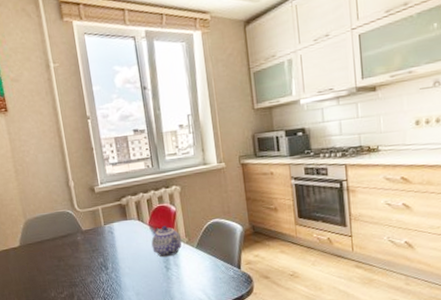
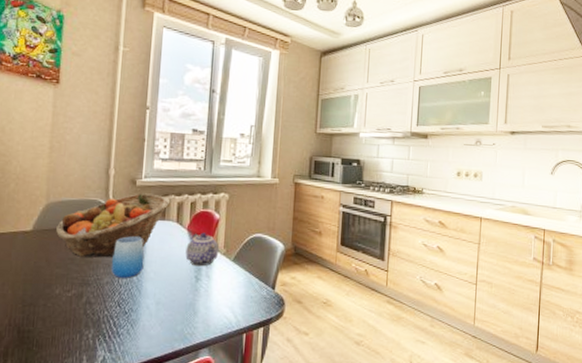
fruit basket: none [38,197,129,263] -> present [56,193,171,258]
cup: none [89,238,119,277] -> present [110,236,145,279]

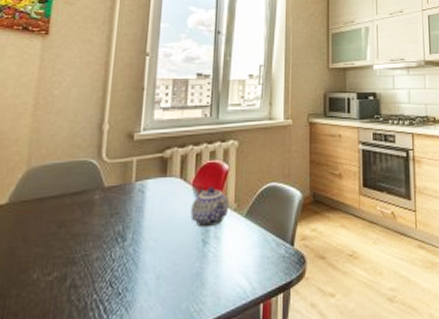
fruit basket: present [56,193,171,258] -> none [37,147,173,230]
cup: present [110,236,145,279] -> none [101,199,143,252]

